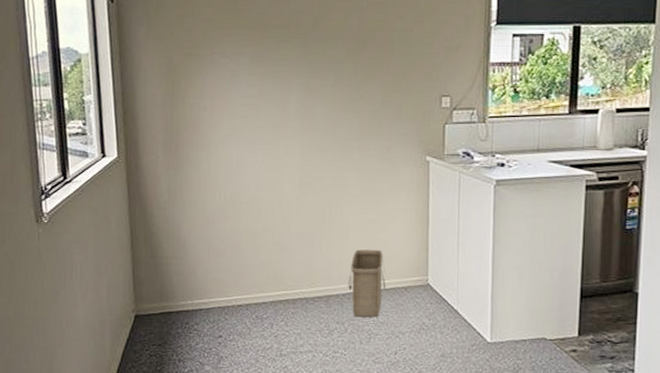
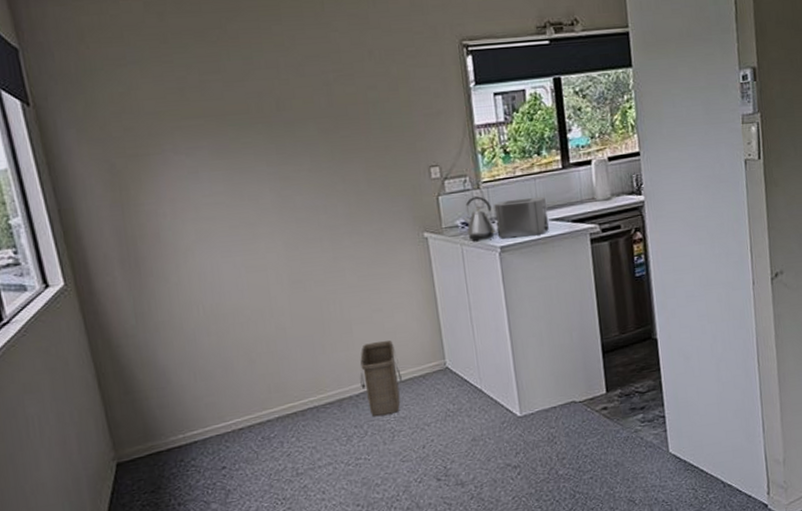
kettle: none [465,129,495,172] -> present [463,196,497,242]
toaster: none [495,136,549,175] -> present [494,196,549,240]

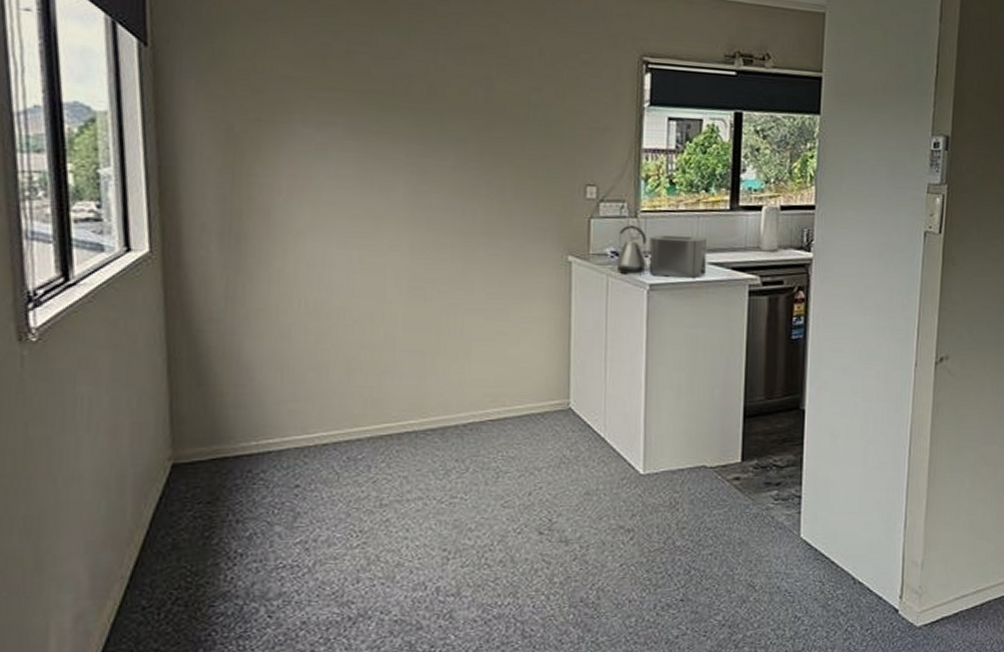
basket: present [360,340,402,416] -> none [470,368,518,451]

